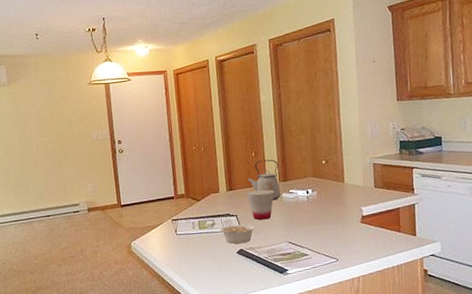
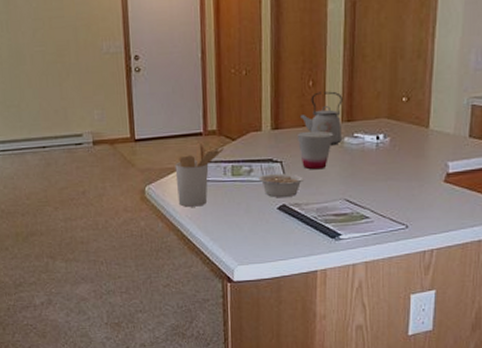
utensil holder: none [154,204,191,257] -> present [175,142,224,207]

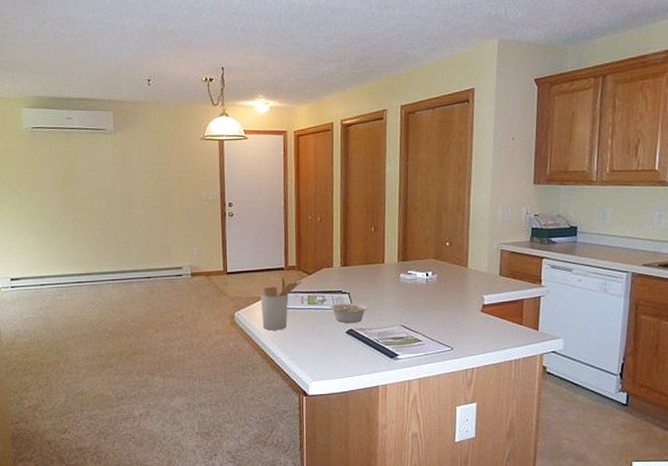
cup: present [297,130,334,170] -> none [361,268,392,300]
kettle: present [299,91,343,146] -> none [363,236,399,281]

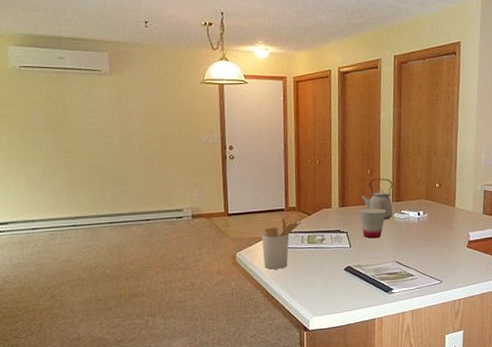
legume: present [330,302,367,323] -> none [329,241,364,260]
cup: none [361,268,392,300] -> present [358,208,387,239]
kettle: none [363,236,399,281] -> present [360,178,393,220]

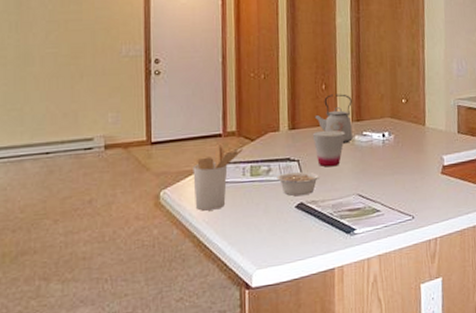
legume: none [329,241,364,260] -> present [276,171,320,196]

